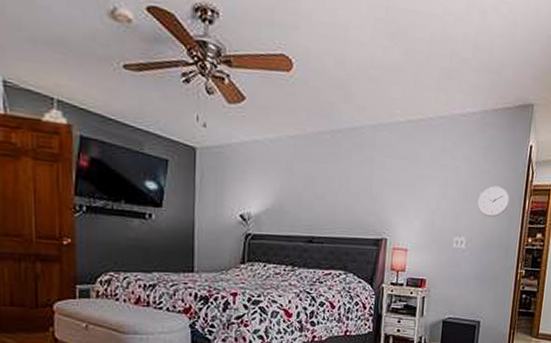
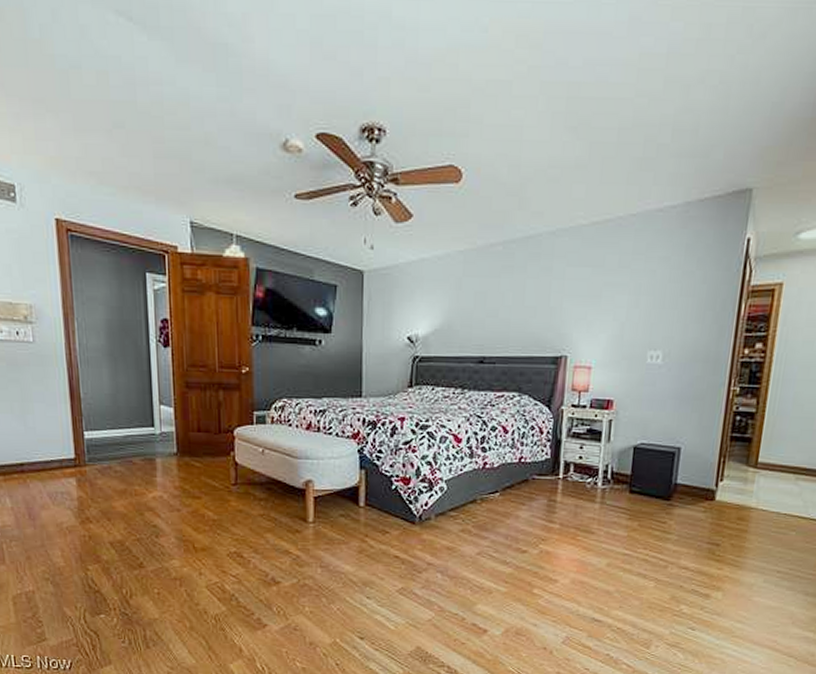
wall clock: present [477,186,510,217] -> none [677,289,720,326]

